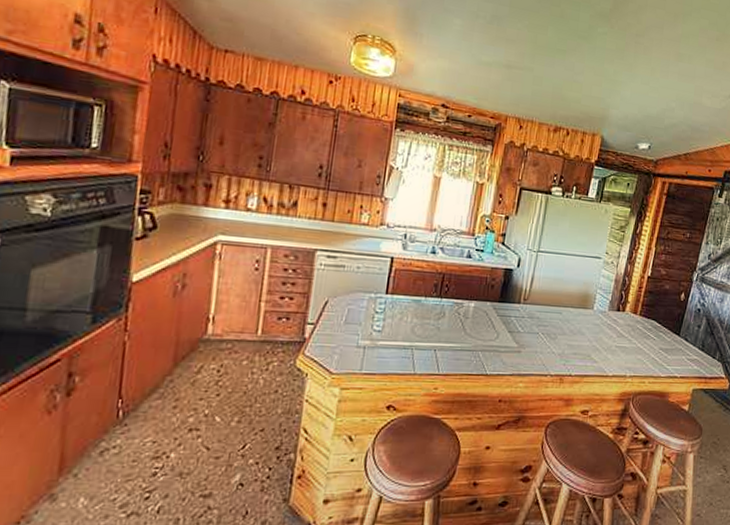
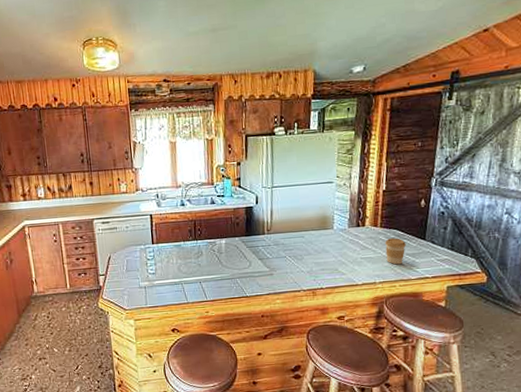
coffee cup: none [640,329,661,359] -> present [385,238,406,265]

